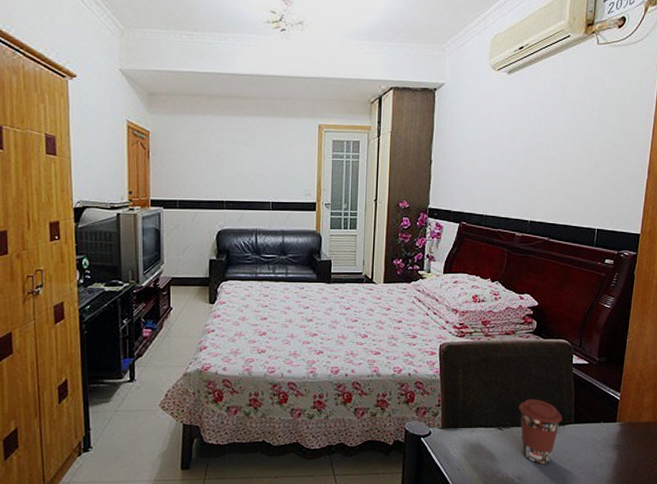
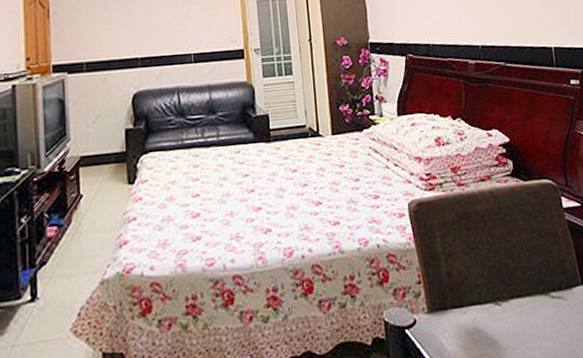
coffee cup: present [518,399,563,464] -> none [513,258,568,346]

